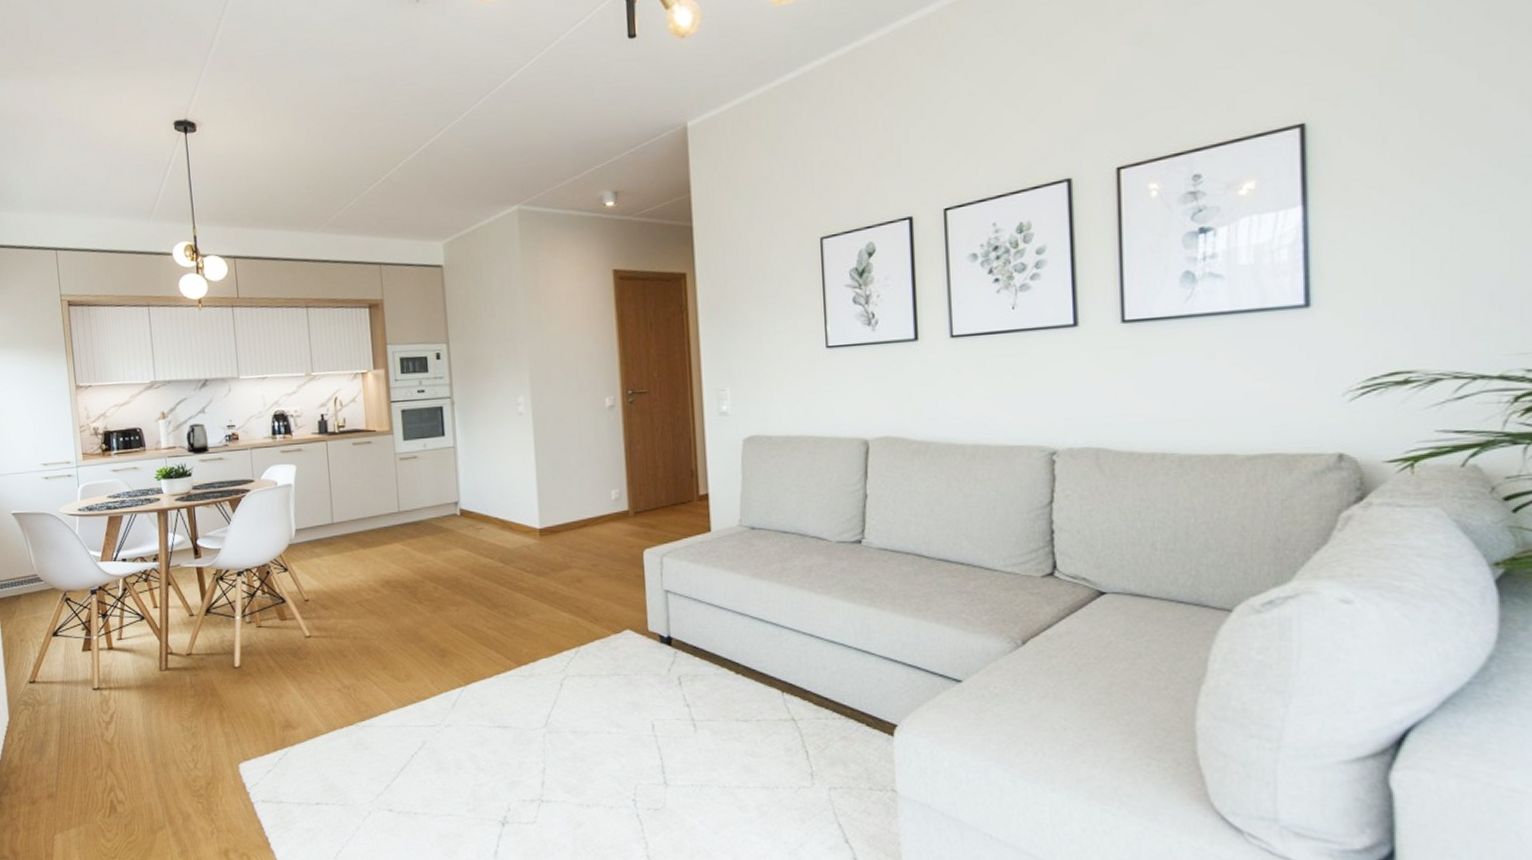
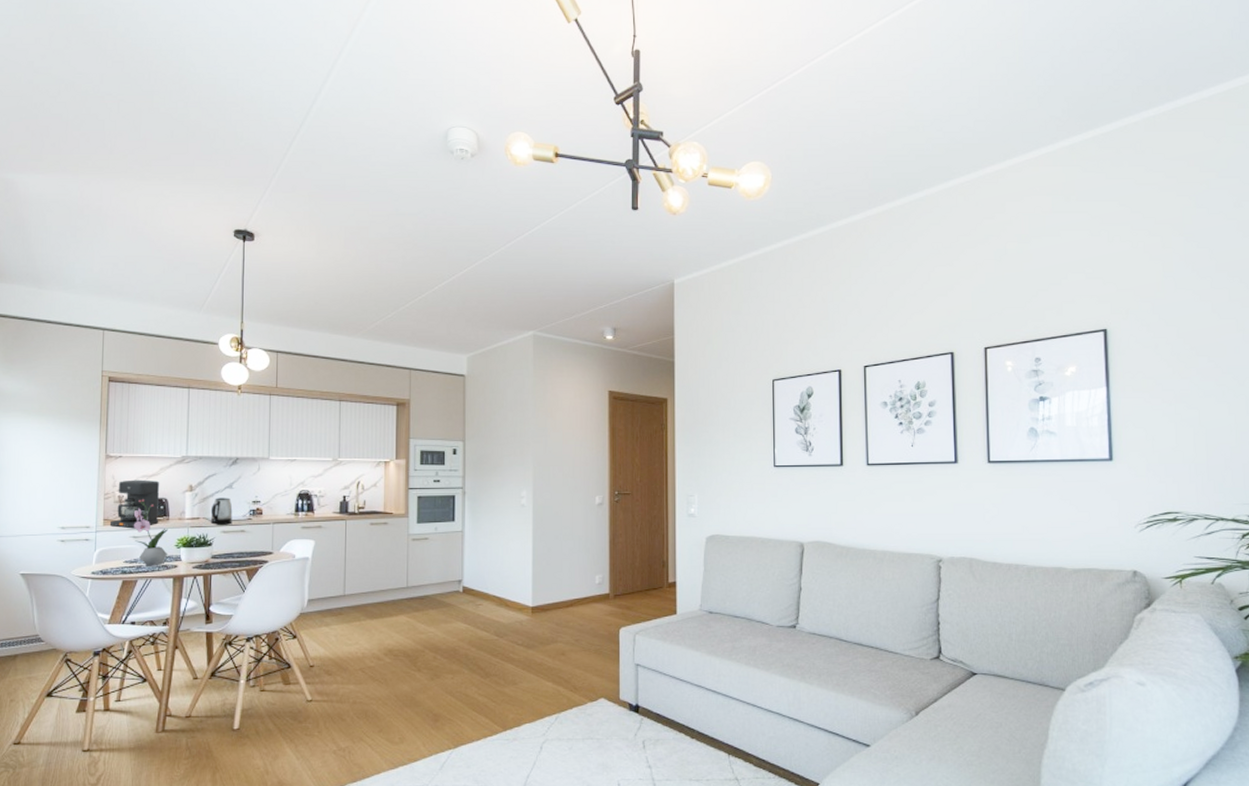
coffee maker: none [88,409,135,462] -> present [109,479,160,528]
flower arrangement: none [110,430,149,501] -> present [133,499,169,566]

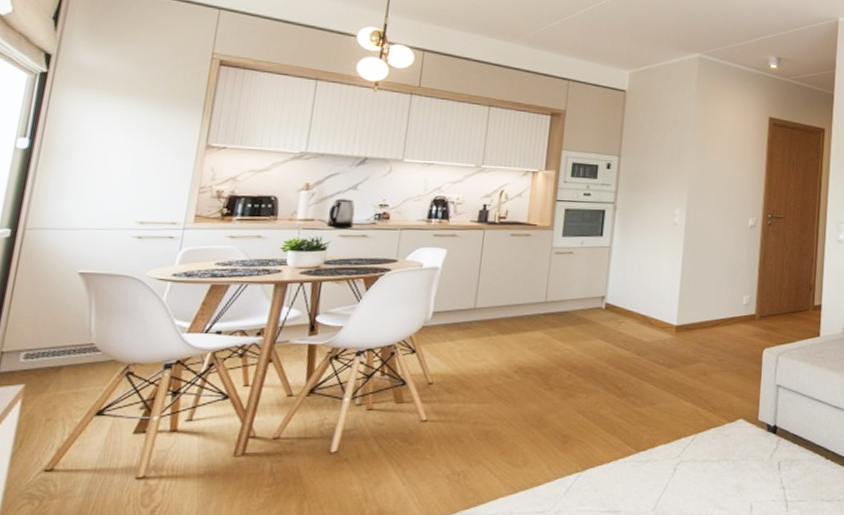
coffee maker: present [109,479,160,528] -> none [202,173,271,227]
flower arrangement: present [133,499,169,566] -> none [231,196,276,270]

